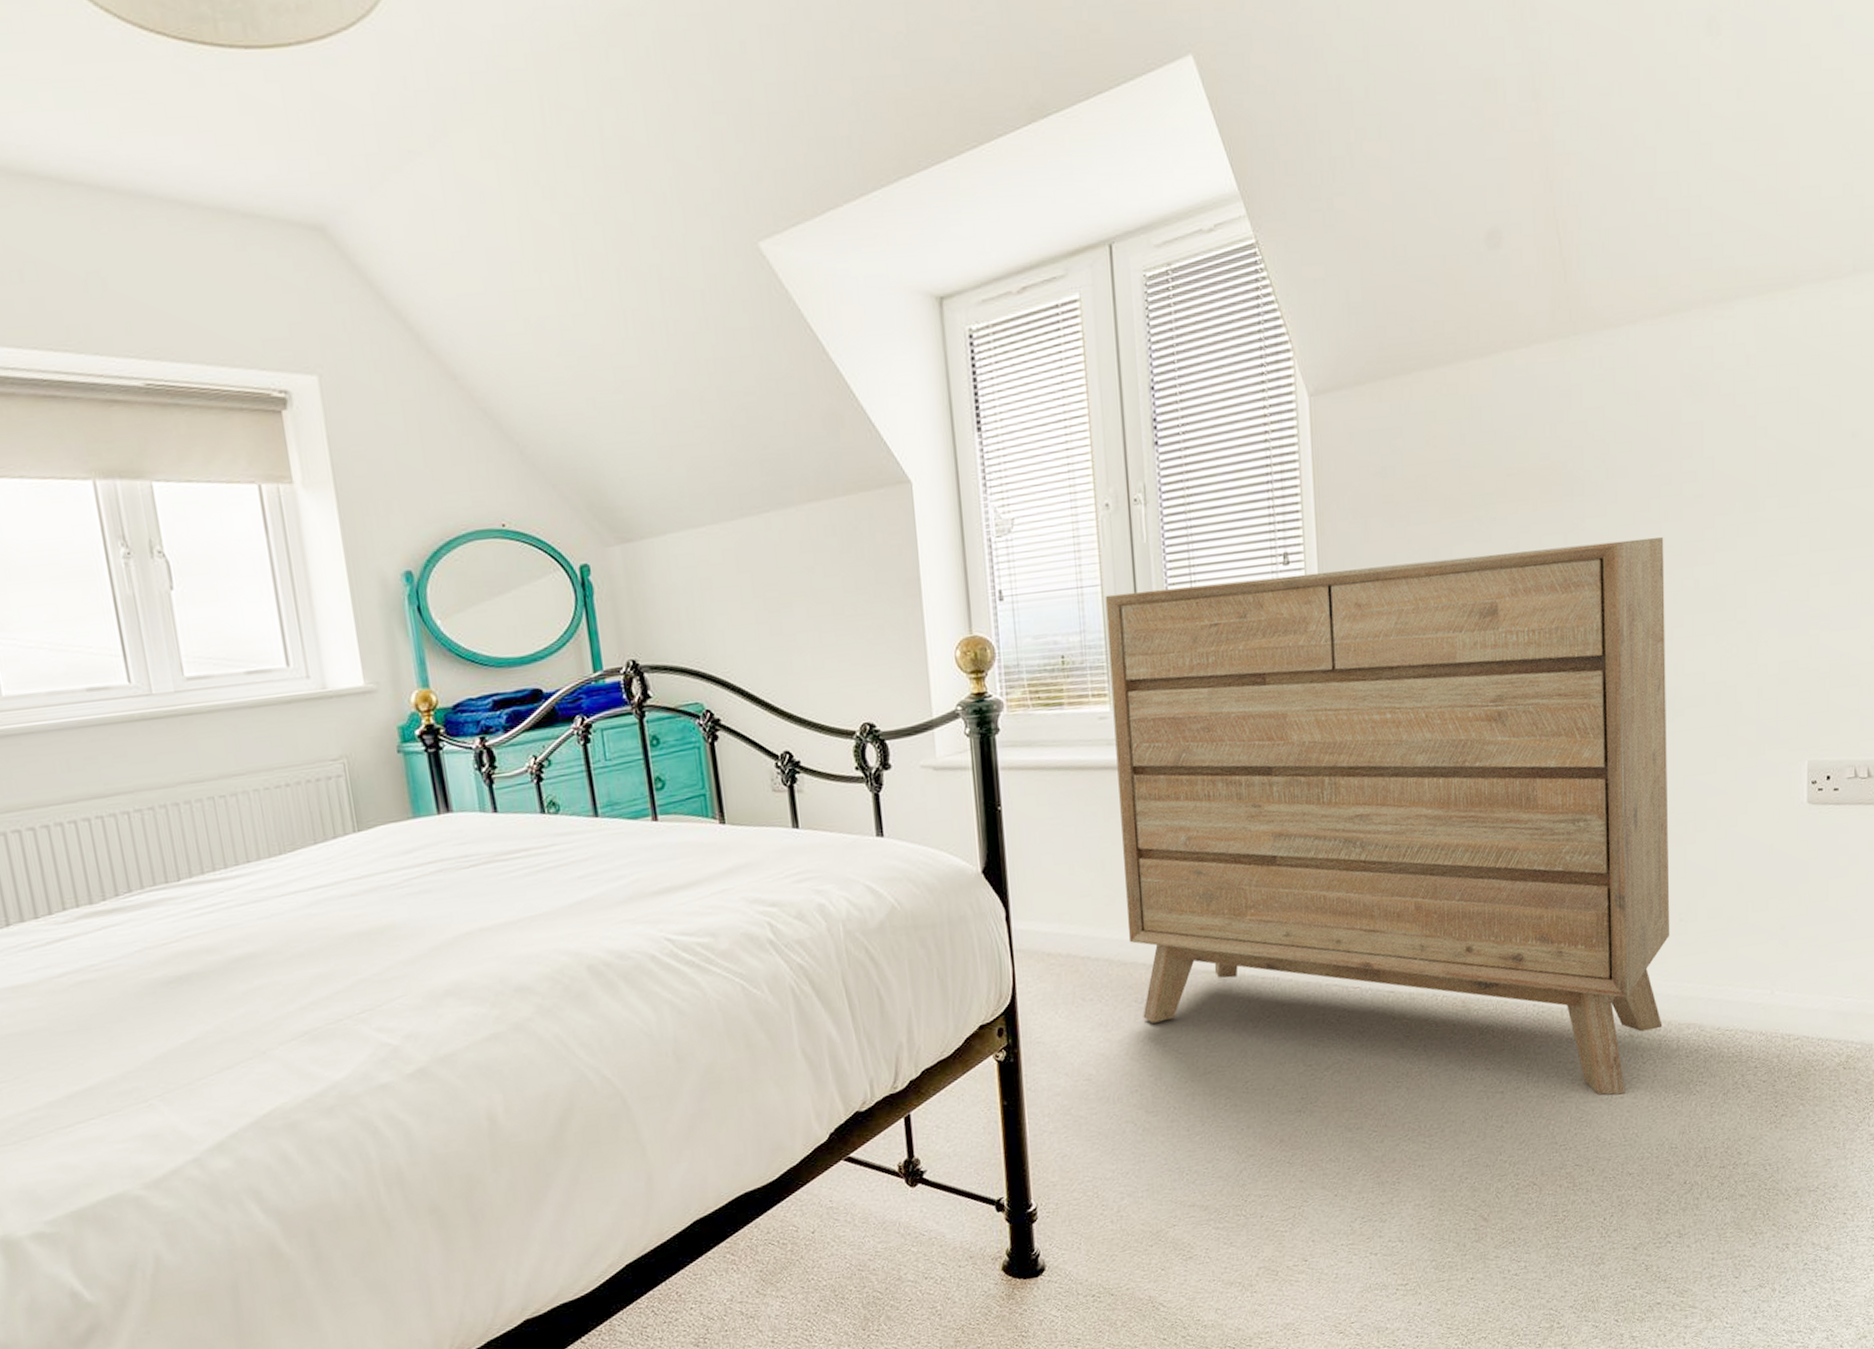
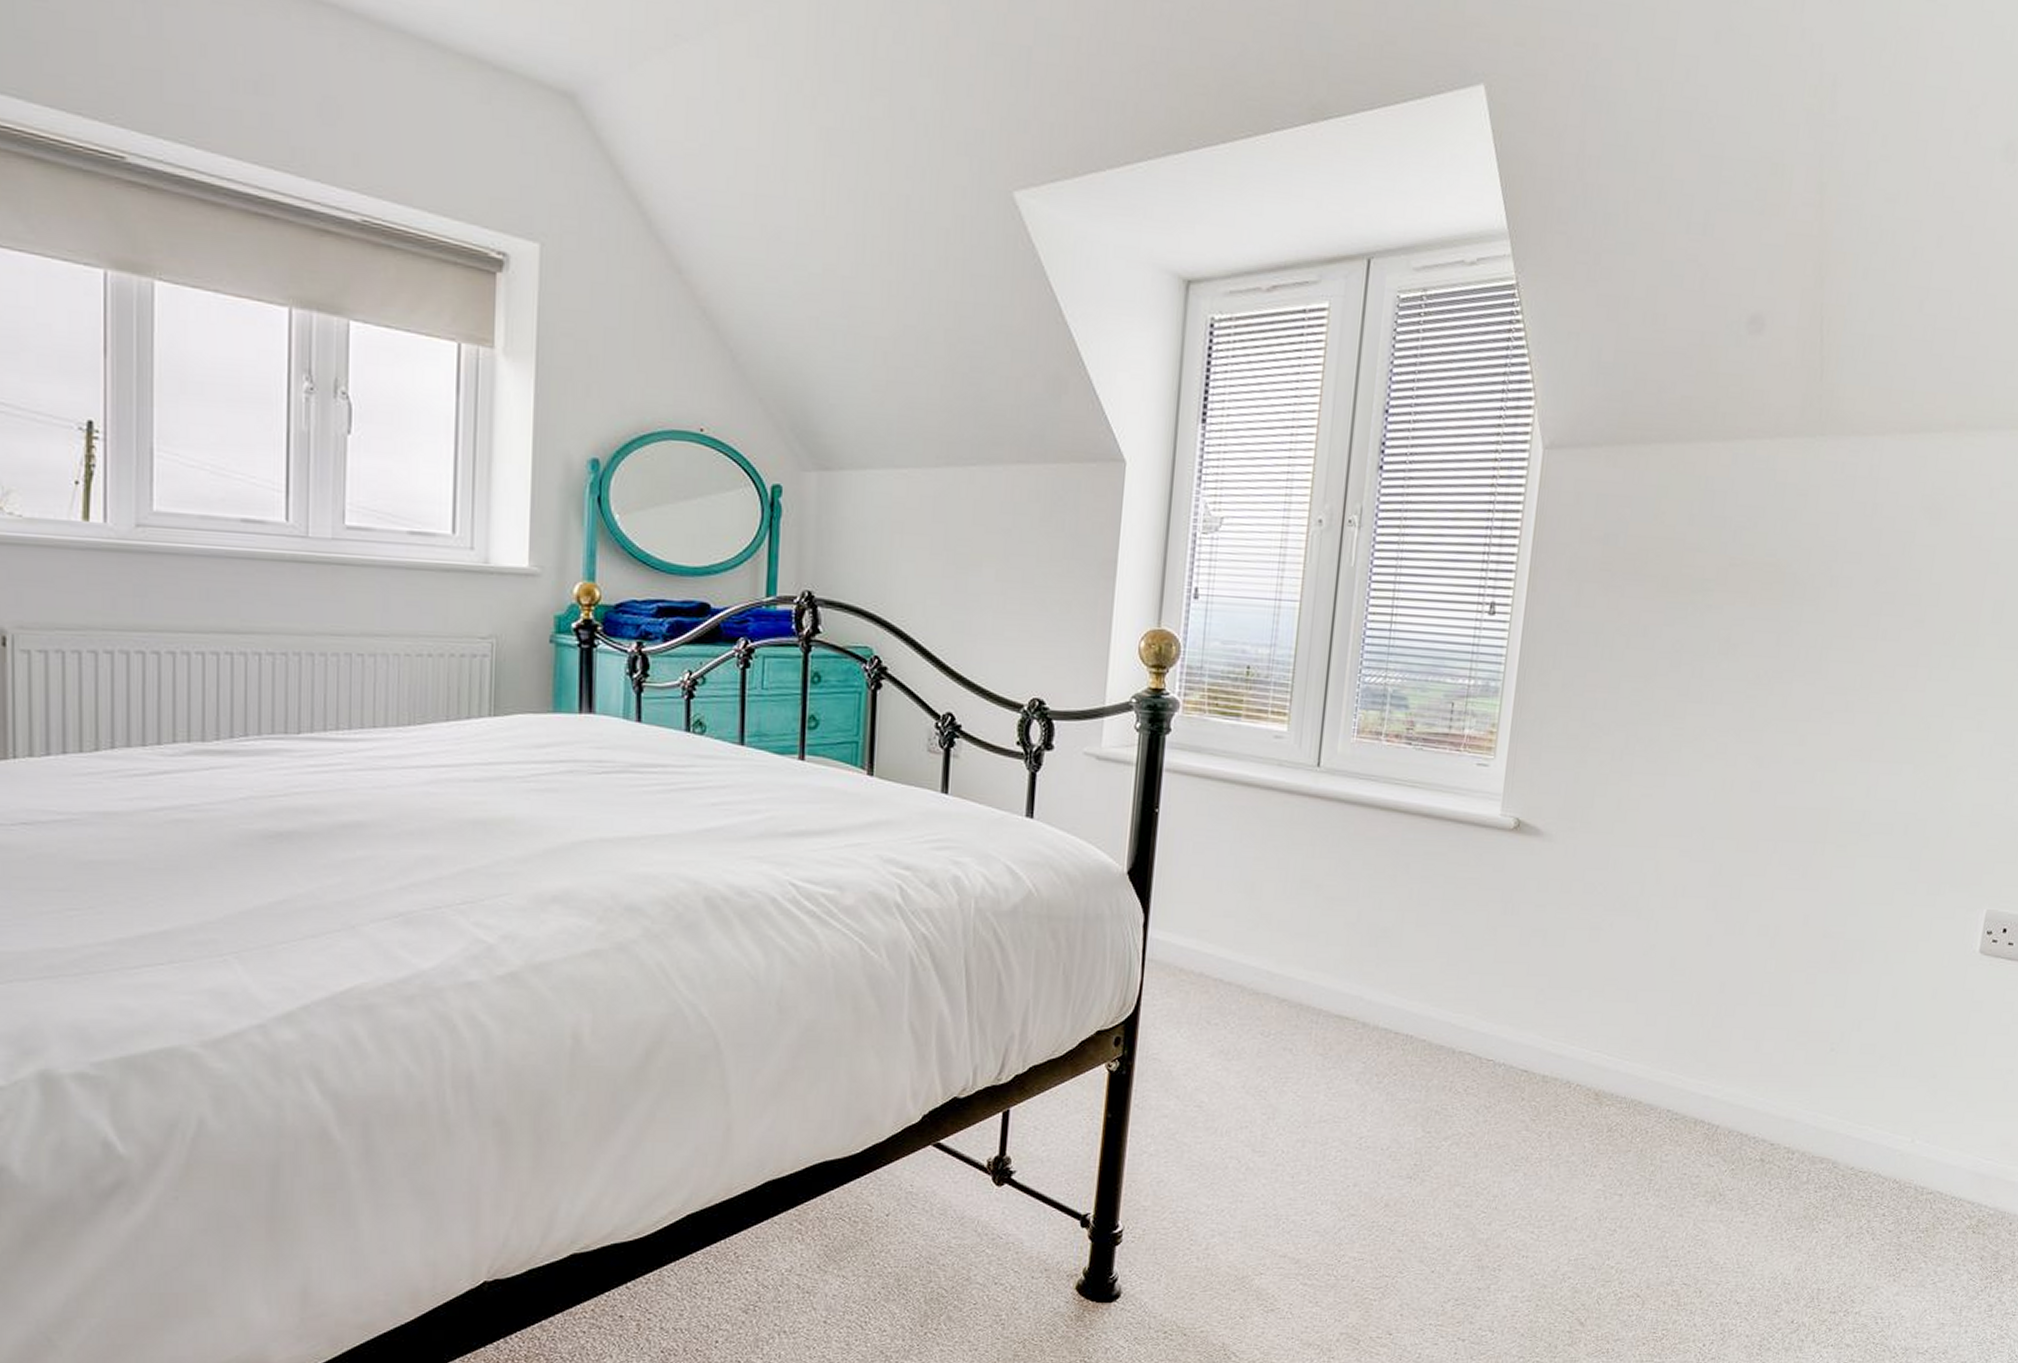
dresser: present [1105,536,1670,1095] -> none [1265,612,1878,1219]

